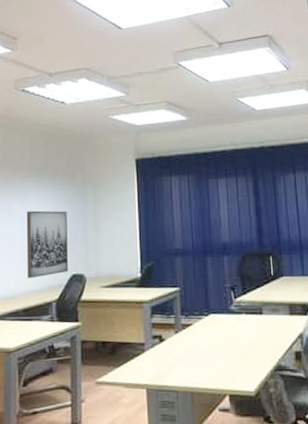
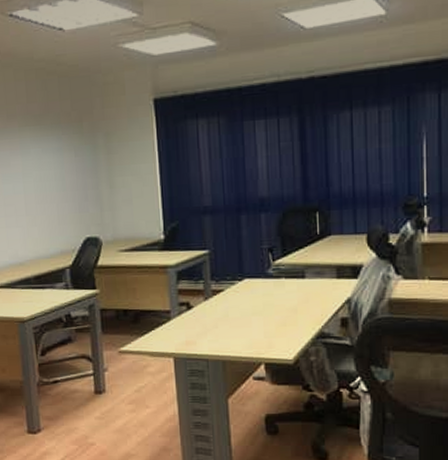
wall art: present [26,210,69,278] -> none [28,165,82,243]

